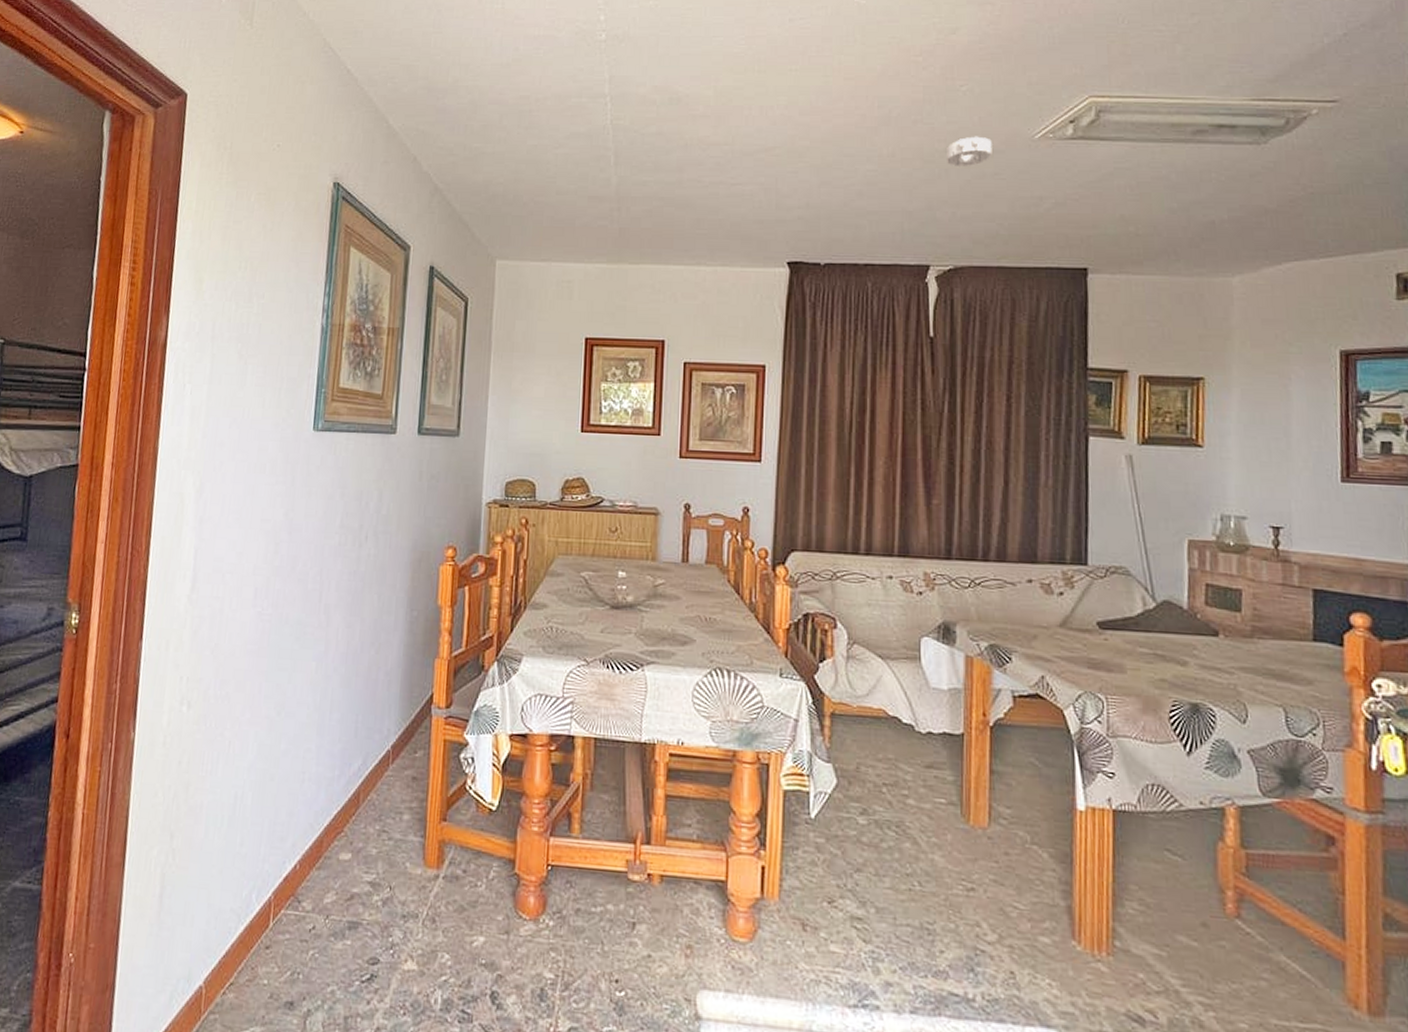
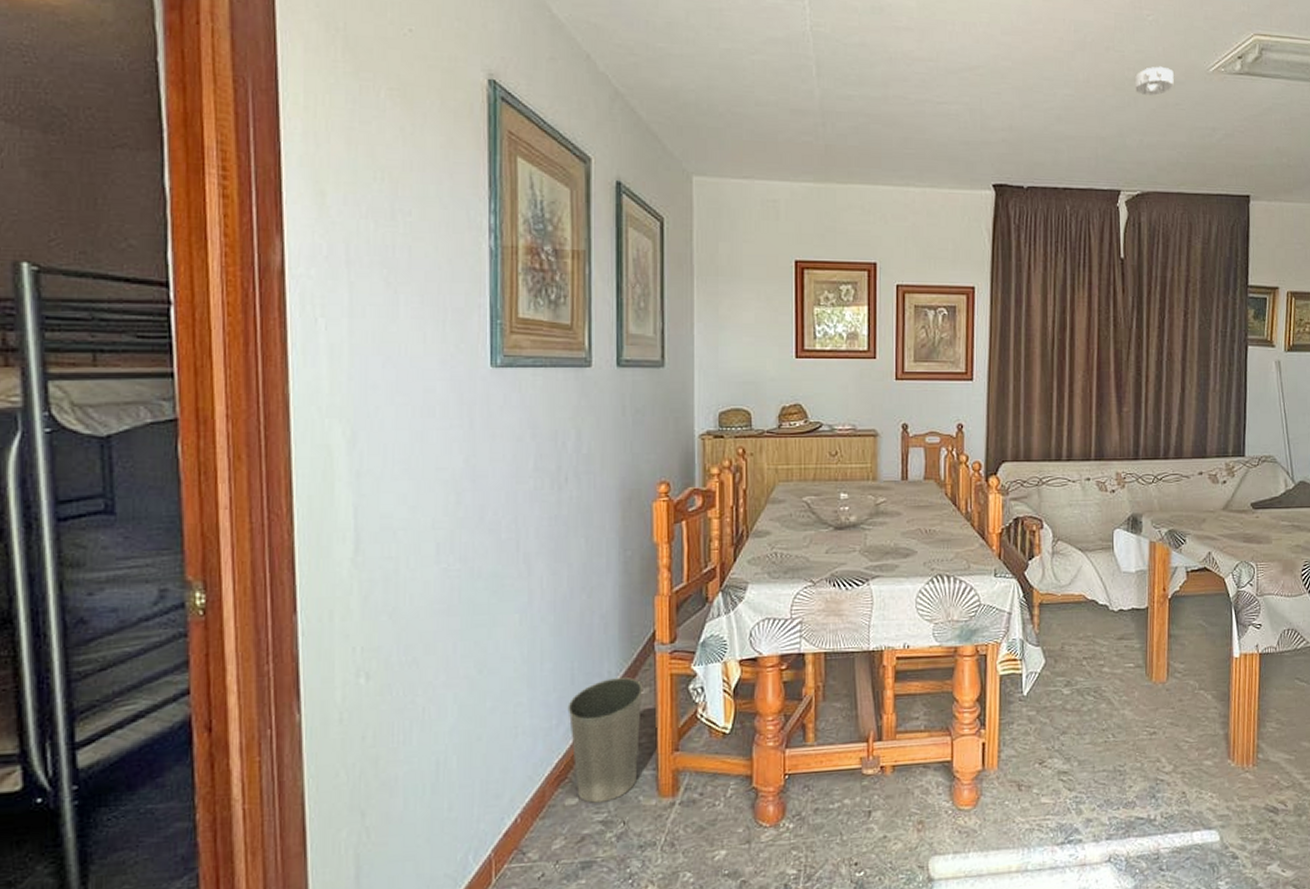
waste basket: none [349,736,418,863] -> present [568,677,643,803]

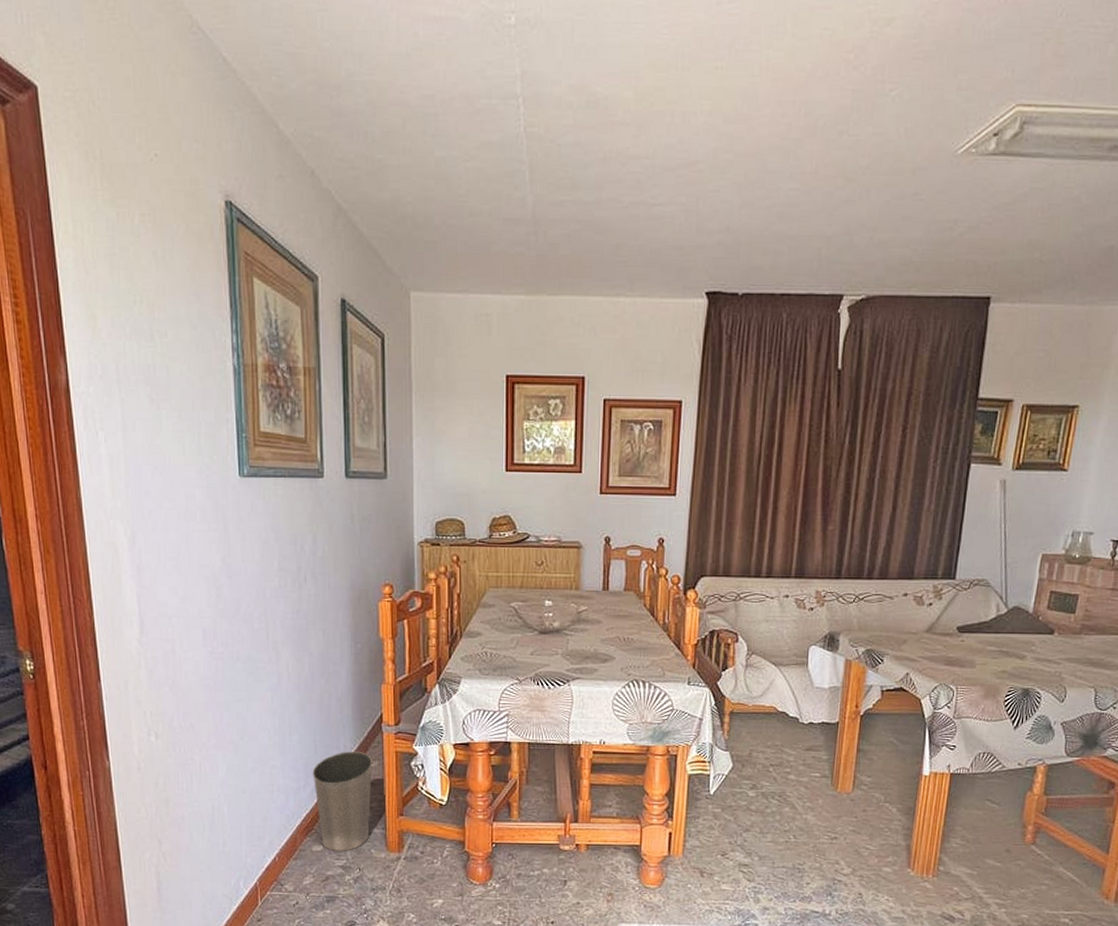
smoke detector: present [1134,66,1174,96] -> none [868,150,915,187]

